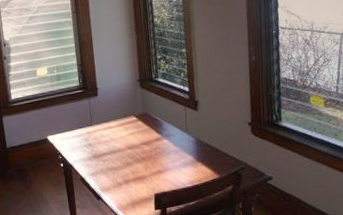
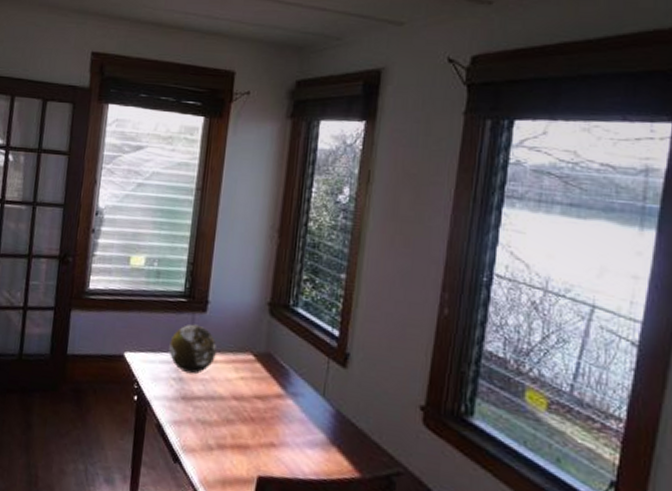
decorative orb: none [77,105,111,140] -> present [169,324,217,374]

